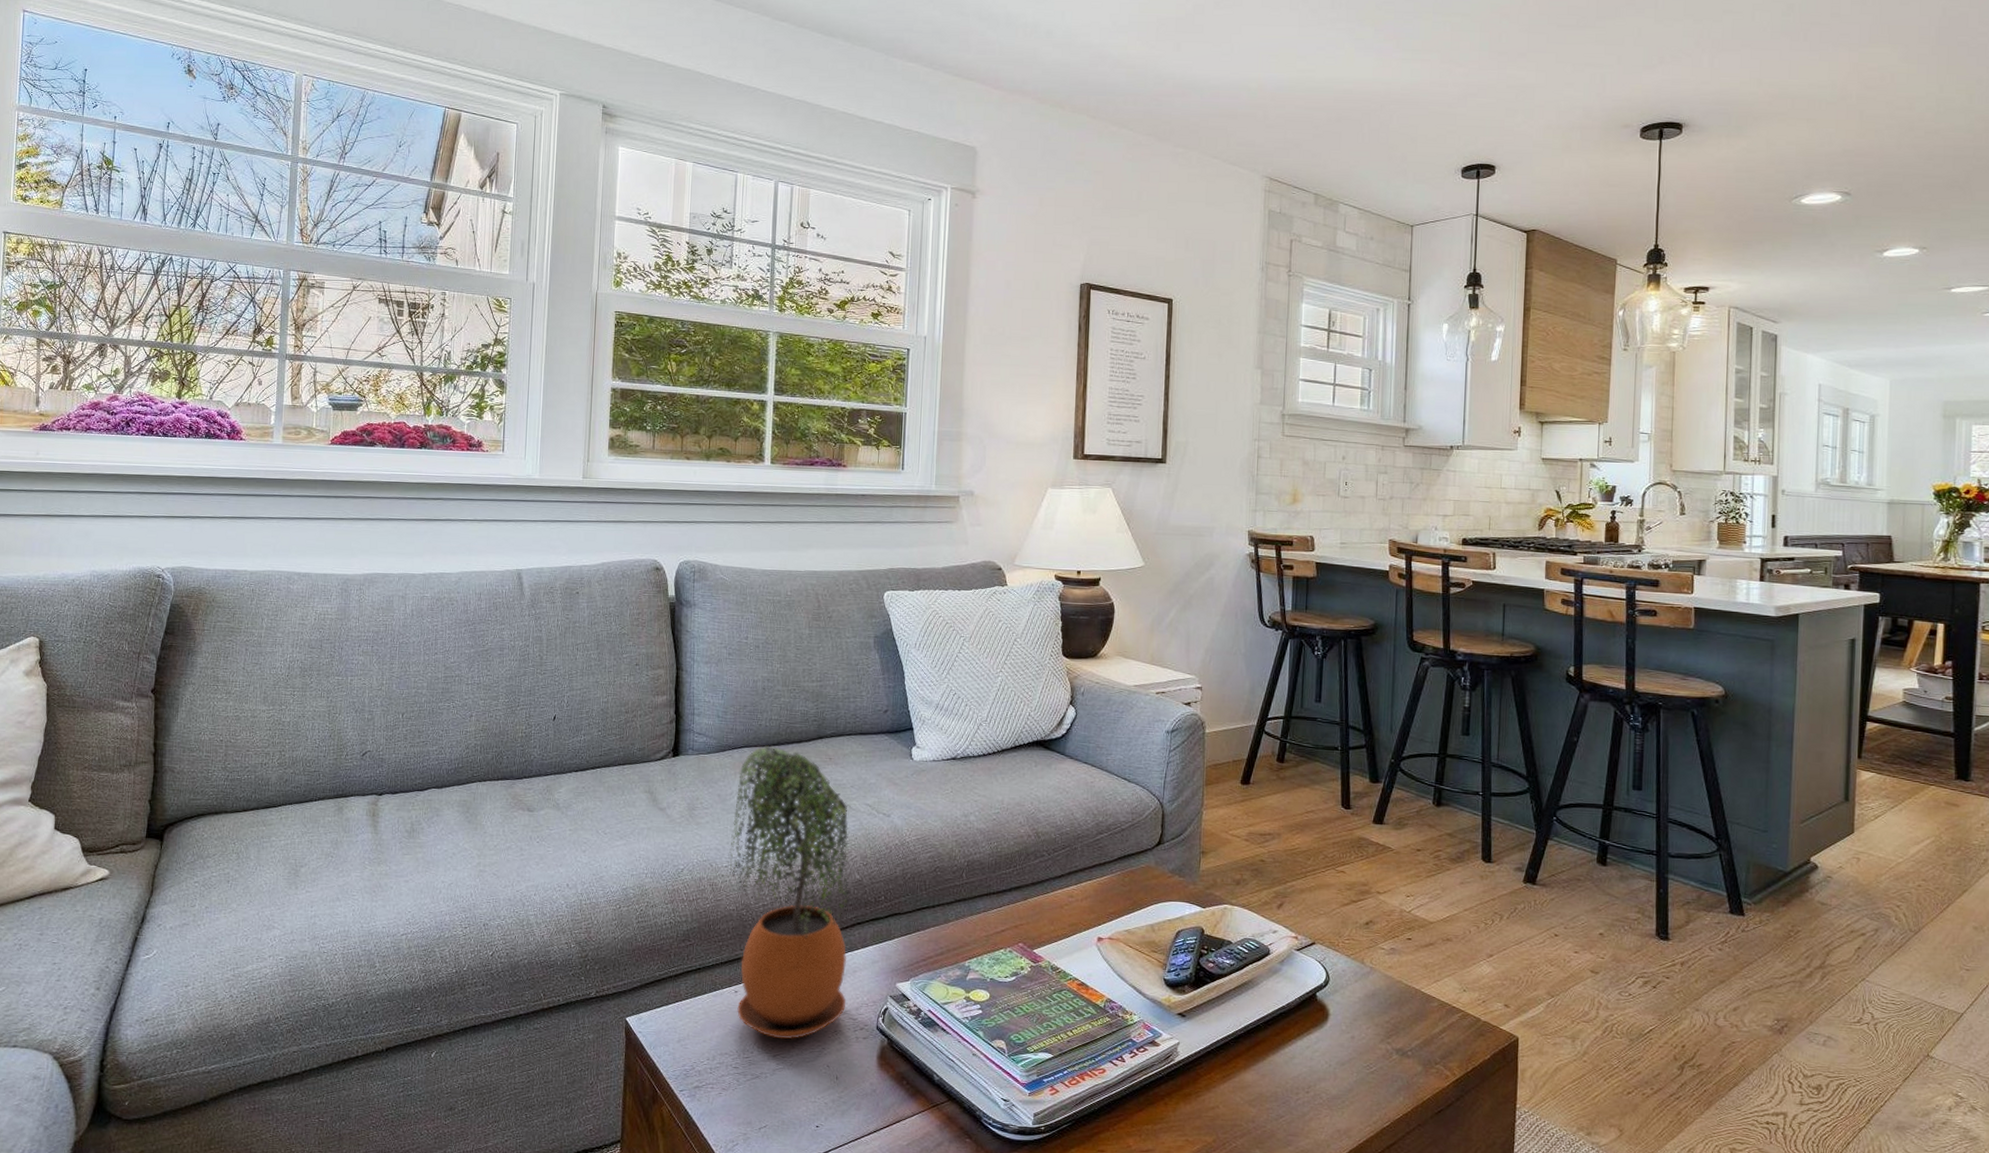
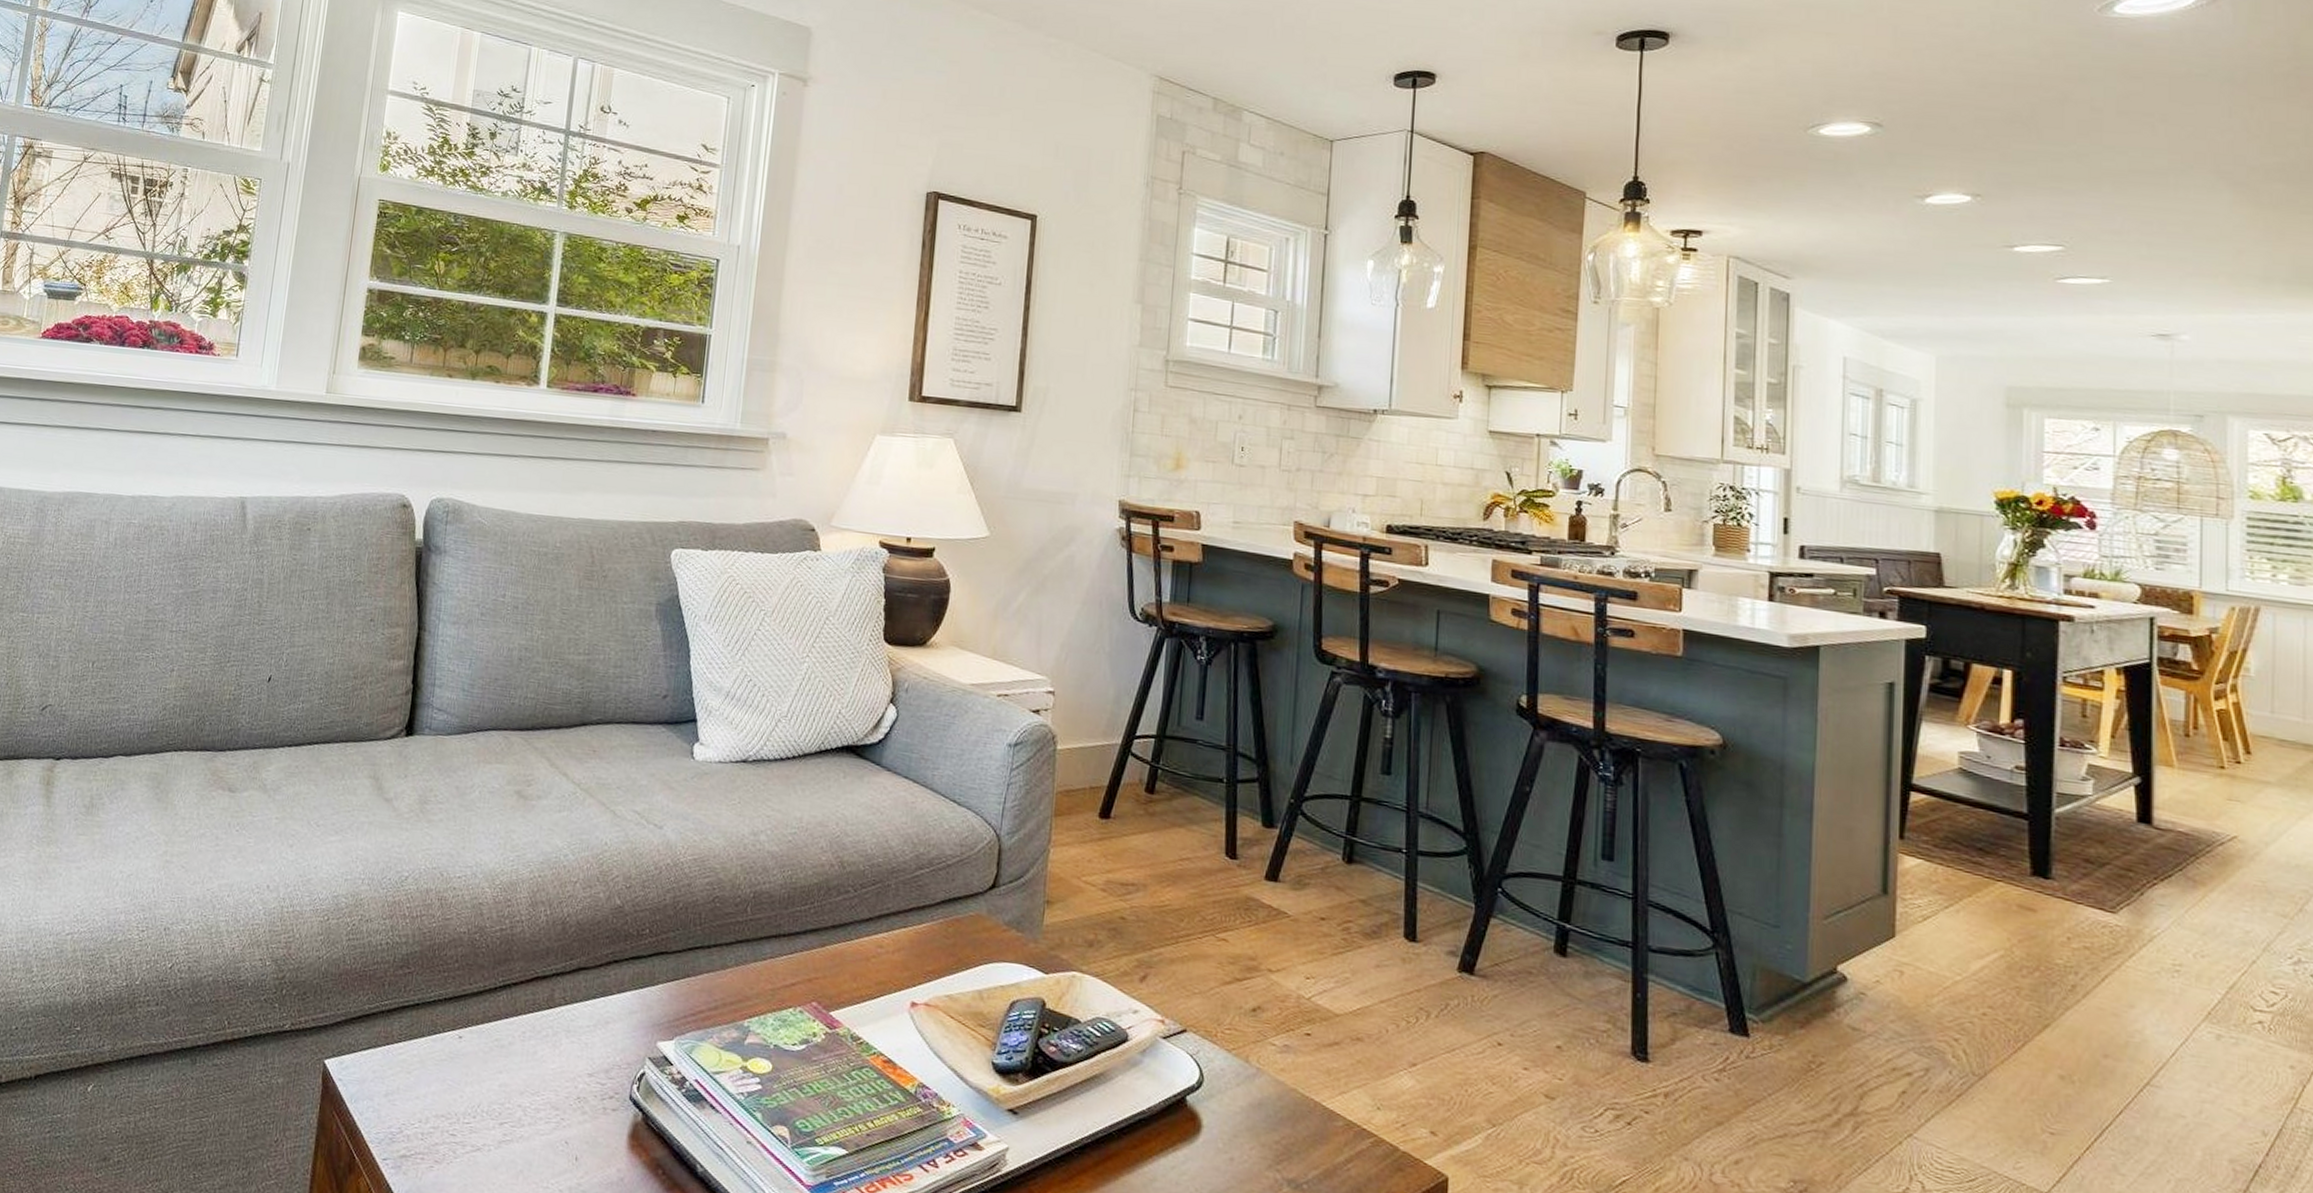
potted plant: present [727,745,850,1040] -> none [460,729,612,1104]

